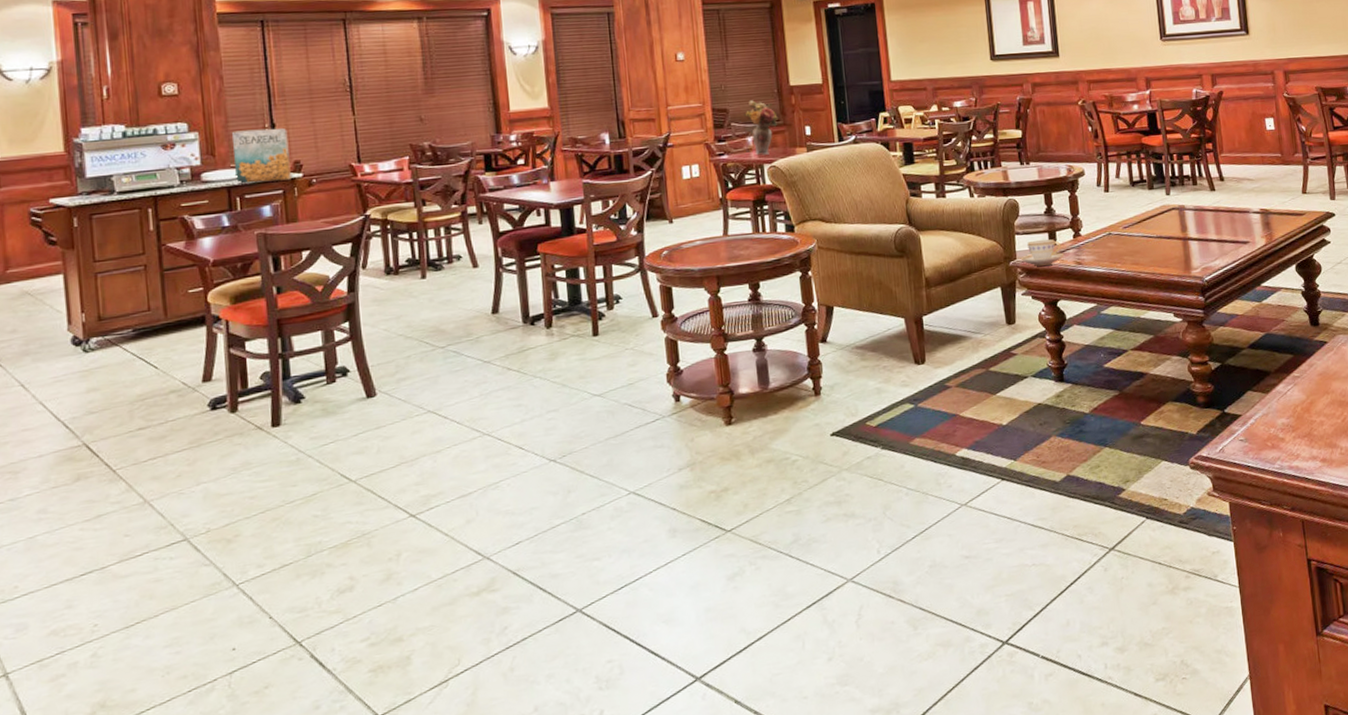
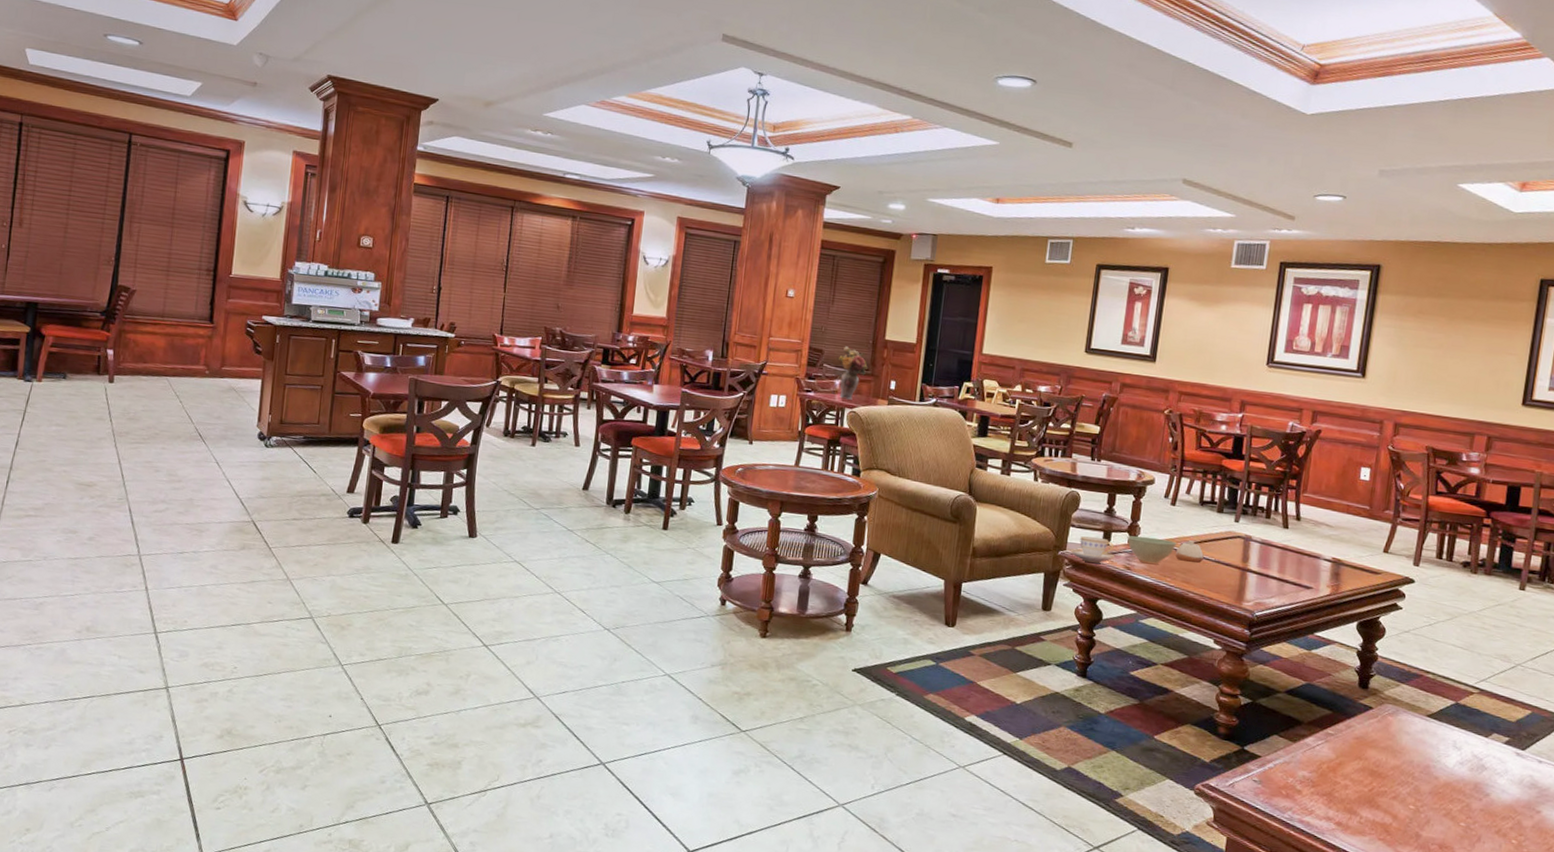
cereal box: present [232,128,291,184] -> none [403,287,450,339]
bowl: none [1071,227,1118,255] -> present [1127,535,1176,565]
sugar bowl: none [1119,222,1146,245] -> present [1175,540,1204,564]

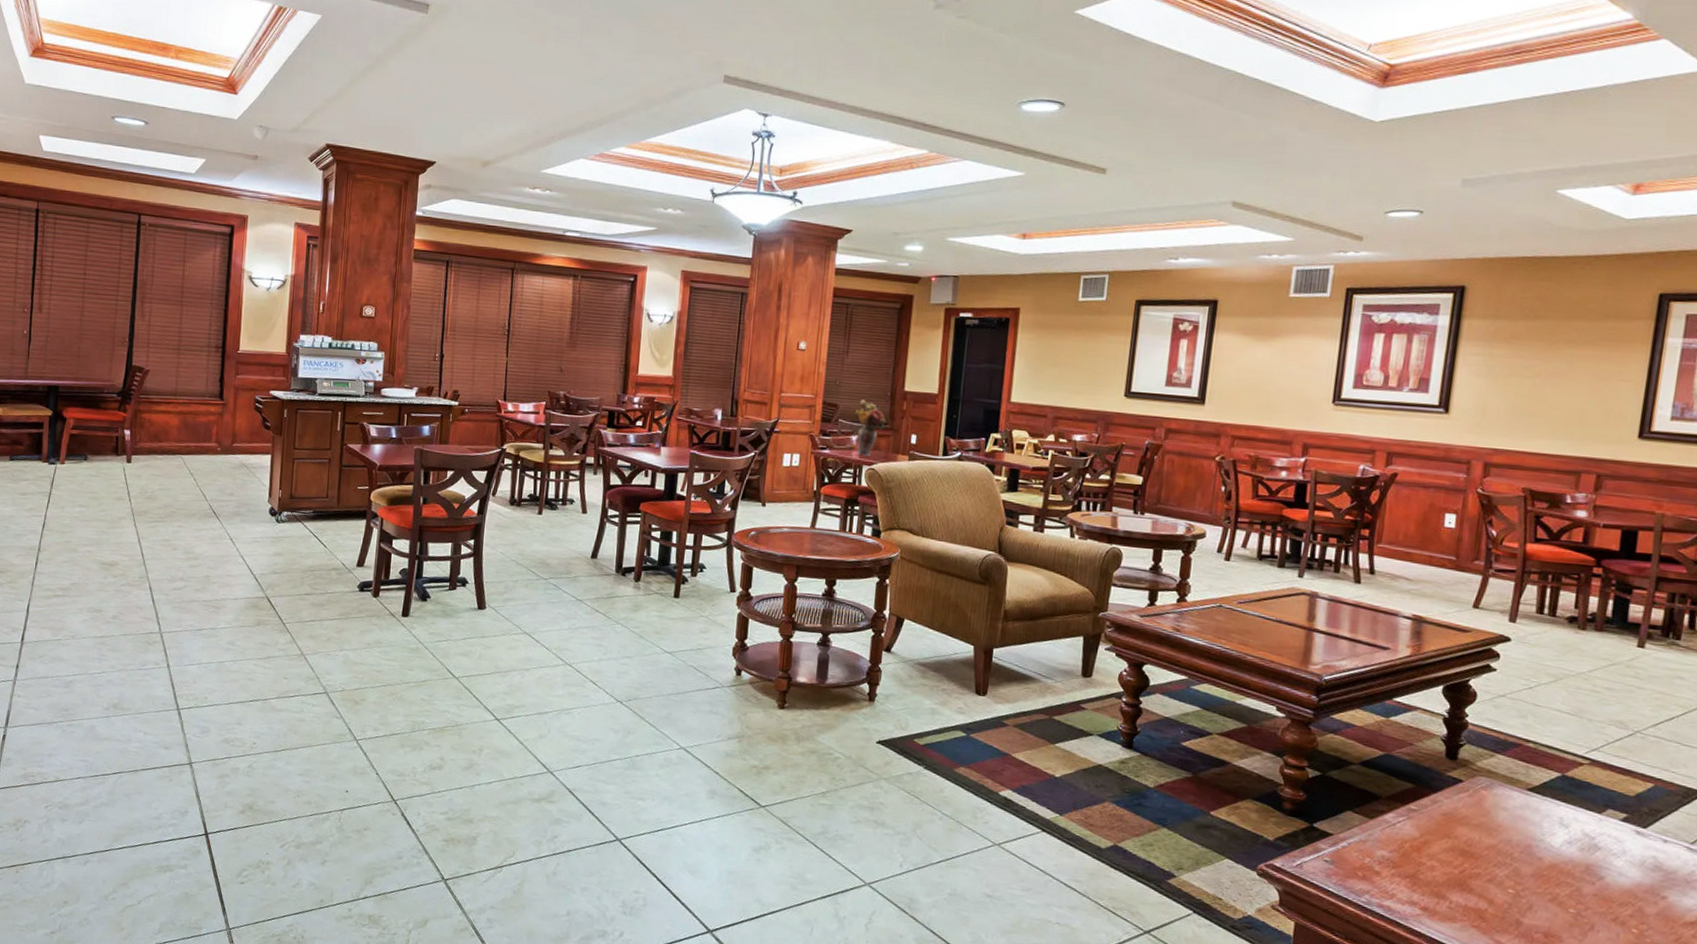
teacup: present [1070,536,1116,563] -> none [1112,595,1163,625]
bowl: present [1127,535,1176,565] -> none [1175,594,1232,626]
sugar bowl: present [1175,540,1204,564] -> none [1230,598,1264,624]

